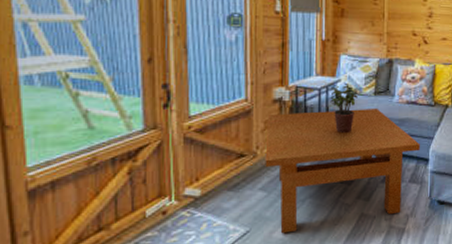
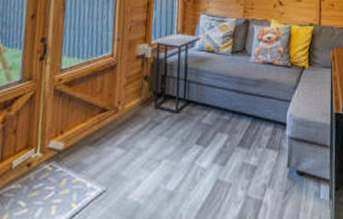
table: present [265,109,420,234] -> none [125,68,277,196]
potted plant: present [329,84,358,134] -> none [188,42,215,92]

